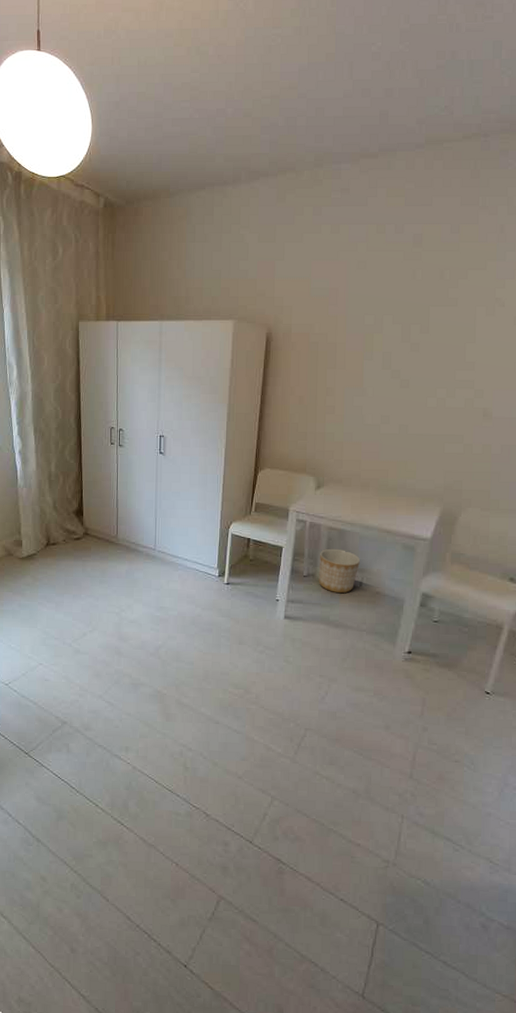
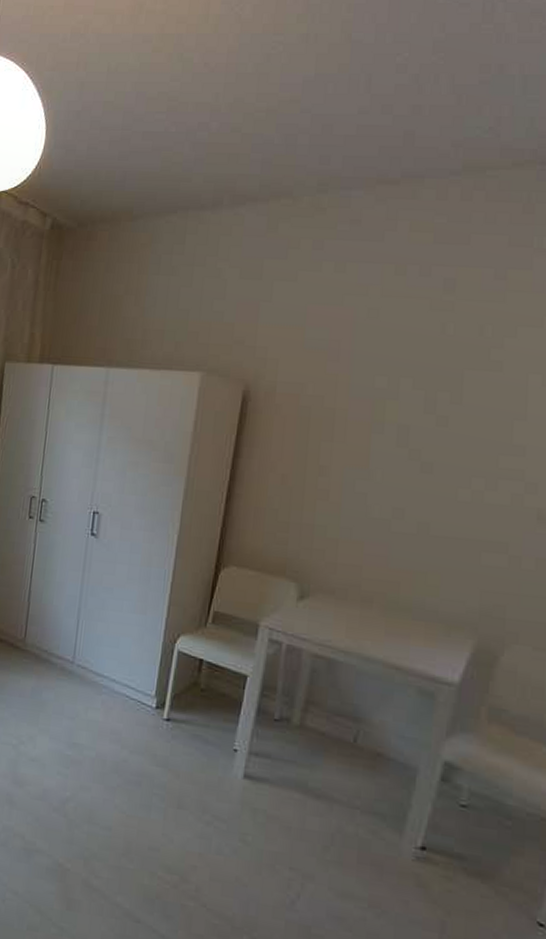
planter: present [318,548,361,594] -> none [294,684,357,750]

